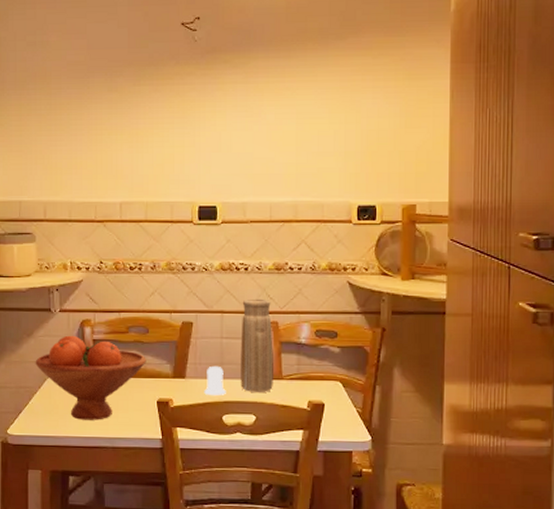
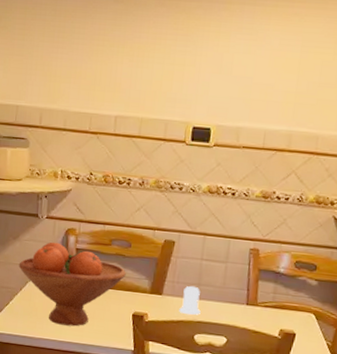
vase: present [240,298,273,392] -> none [215,224,254,317]

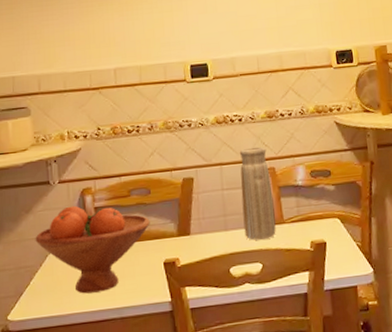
salt shaker: present [179,285,201,315] -> none [210,218,231,249]
vase: none [215,224,254,317] -> present [239,146,276,241]

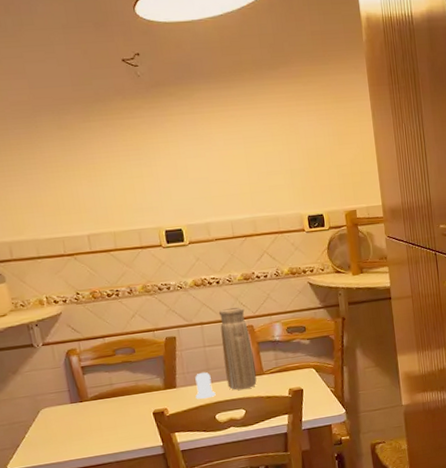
fruit bowl: present [35,205,150,294] -> none [25,365,137,443]
salt shaker: none [210,218,231,249] -> present [195,372,216,399]

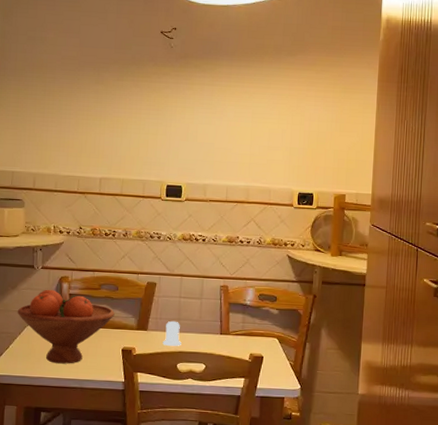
fruit bowl: none [25,365,137,443] -> present [17,289,115,364]
vase: present [218,307,257,390] -> none [194,265,223,345]

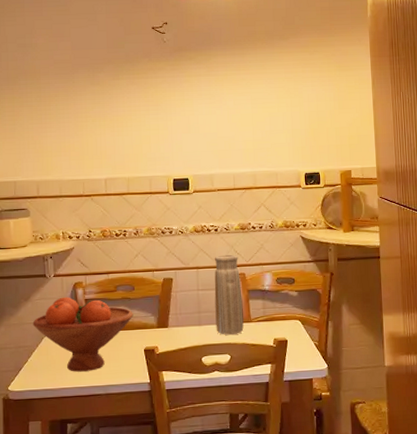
salt shaker: present [163,321,181,346] -> none [185,314,204,341]
vase: none [194,265,223,345] -> present [214,254,244,335]

